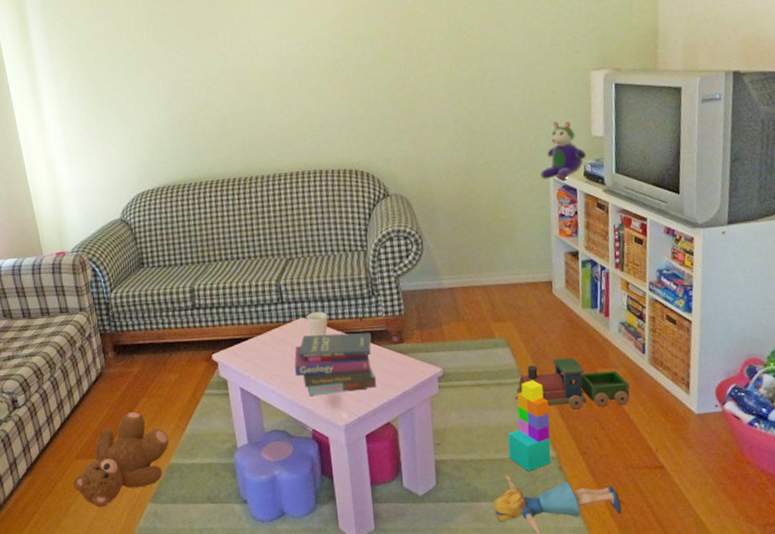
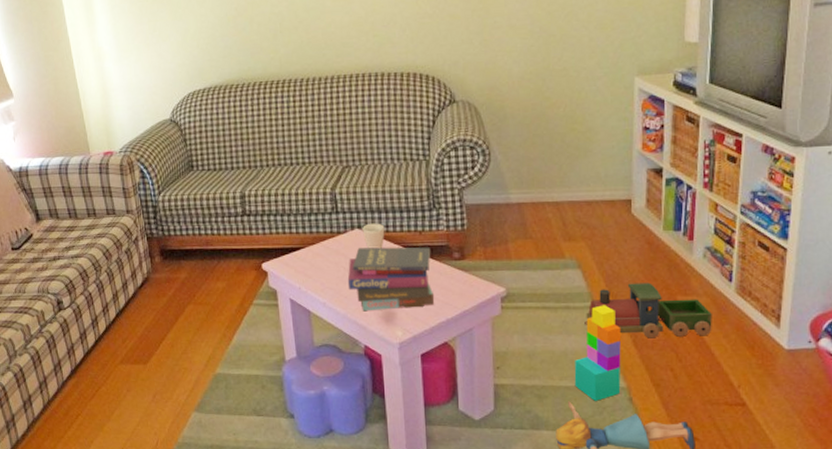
teddy bear: present [73,411,169,508] -> none [117,318,215,414]
stuffed toy: present [540,121,587,181] -> none [624,25,678,90]

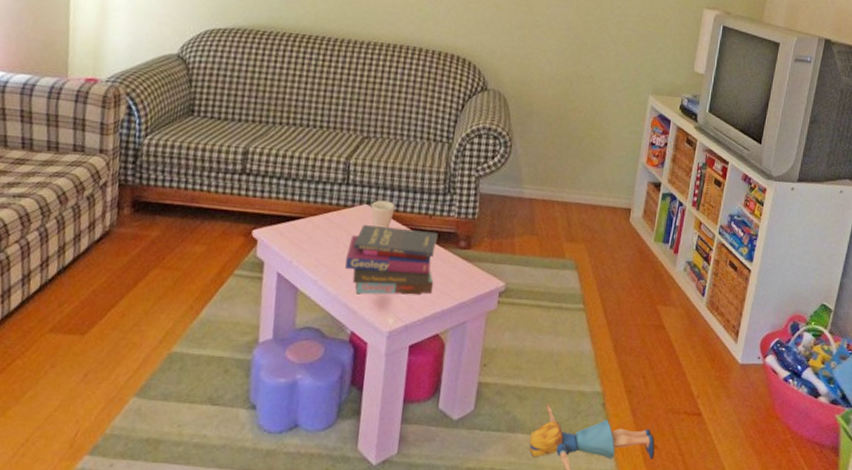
toy blocks: present [574,305,622,401] -> none [555,308,606,405]
toy train: present [585,282,712,339] -> none [573,289,684,346]

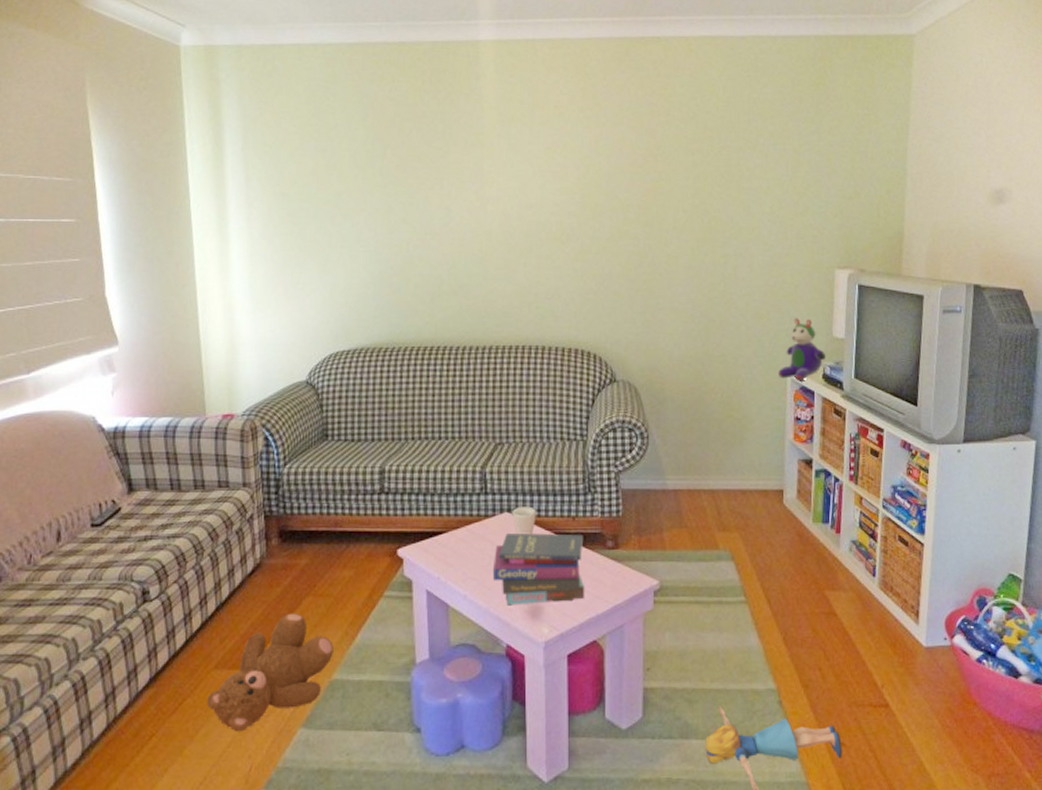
teddy bear: none [37,283,177,397] -> present [207,613,334,732]
stuffed toy: none [640,50,686,110] -> present [778,318,827,381]

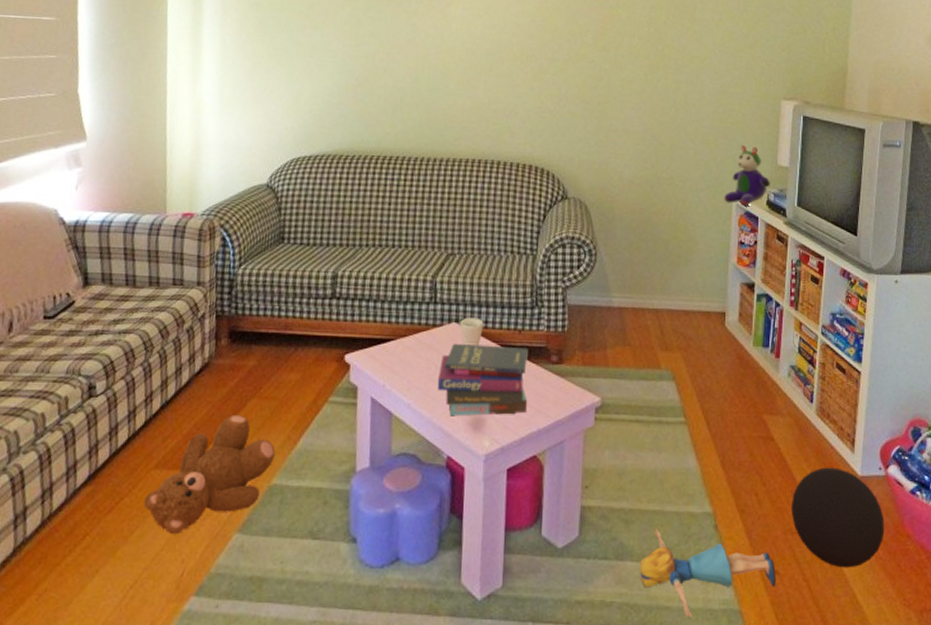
ball: none [855,639,951,738] -> present [790,467,885,568]

